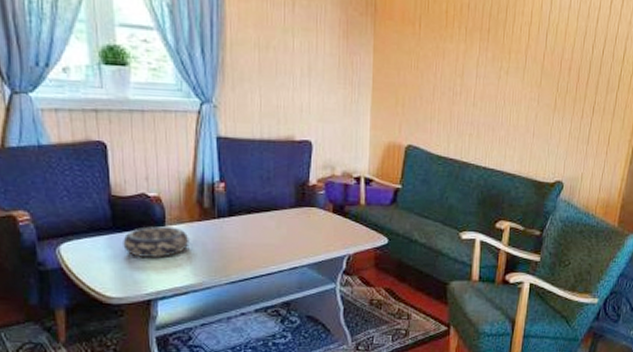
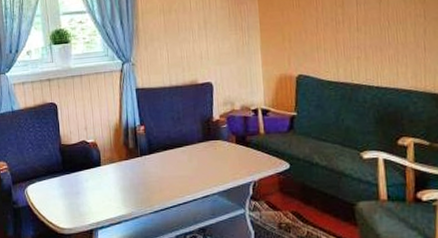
decorative bowl: present [123,226,189,257] -> none [70,166,120,193]

